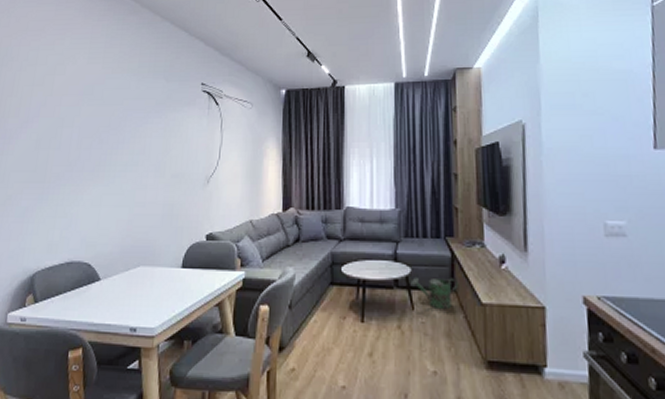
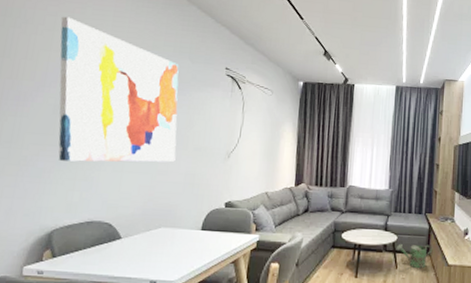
wall art: none [40,49,154,198] -> present [58,16,179,162]

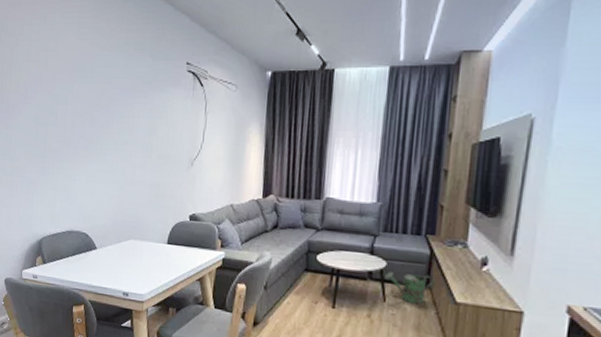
wall art: present [58,16,179,162] -> none [35,24,141,172]

